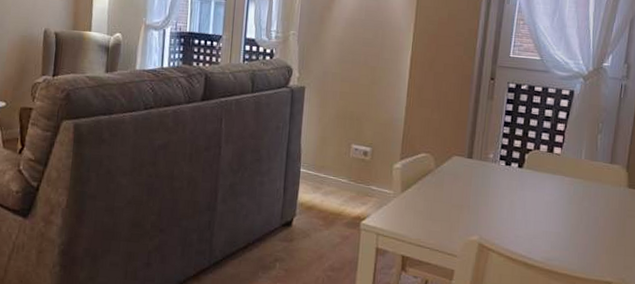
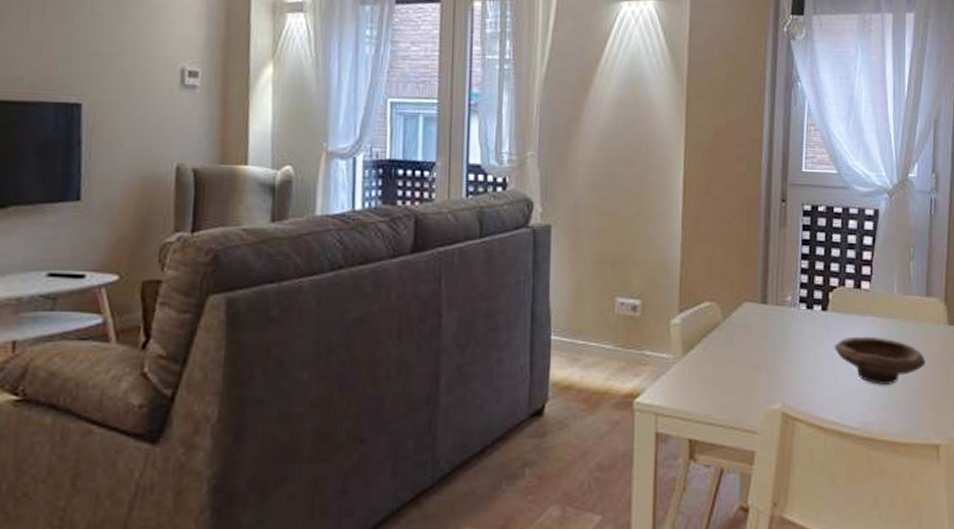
bowl: none [526,190,605,231] -> present [834,336,926,385]

